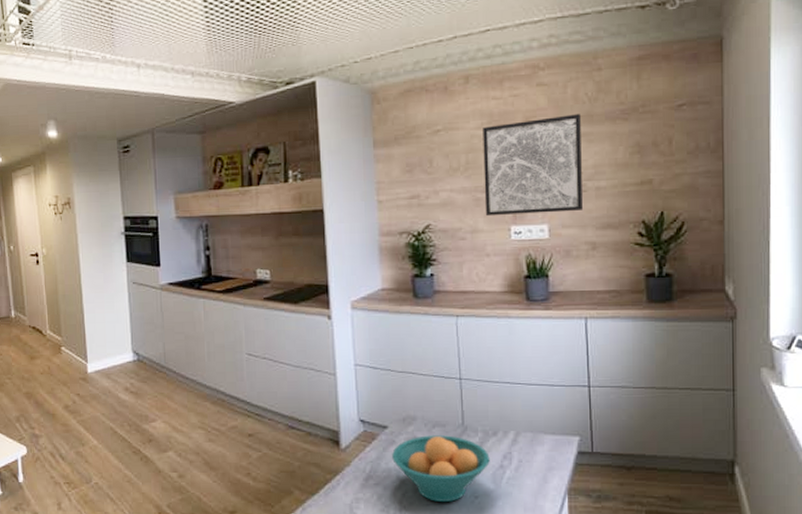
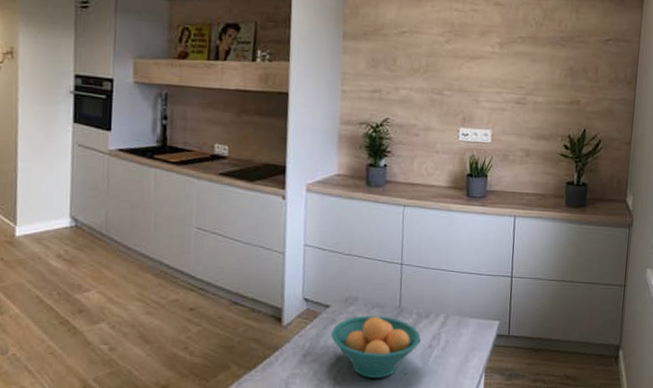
wall art: present [483,114,583,217] -> none [439,34,528,121]

